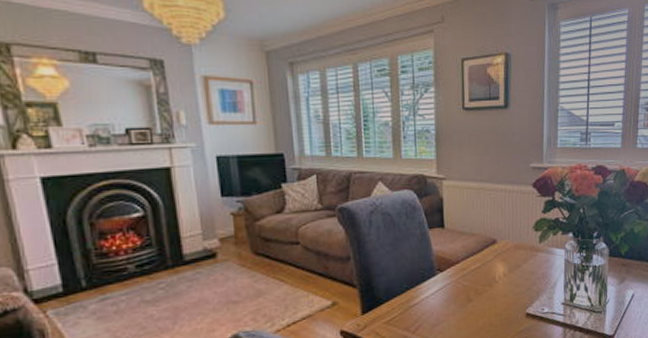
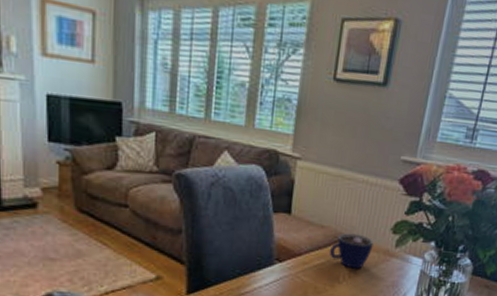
cup: none [482,236,520,268] -> present [329,233,374,269]

